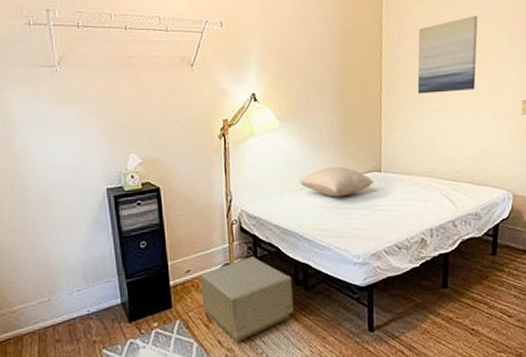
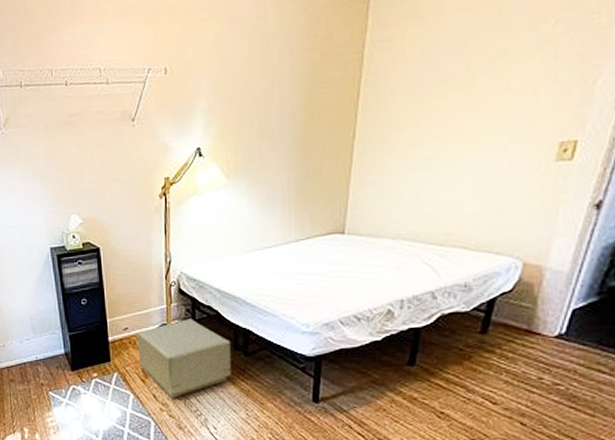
pillow: present [300,166,375,197] -> none [246,227,335,261]
wall art: present [417,16,478,94] -> none [403,29,507,140]

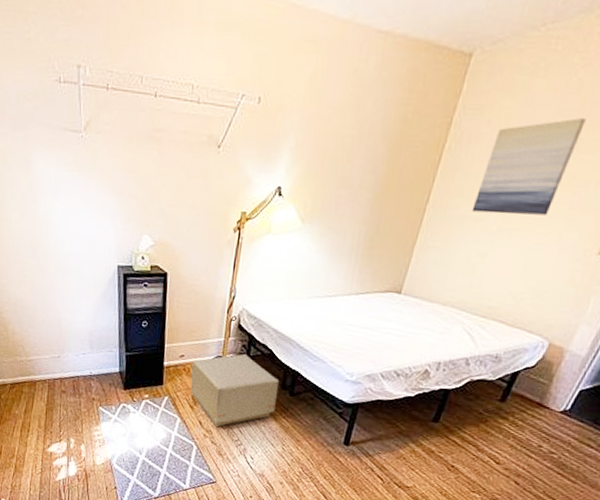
wall art: none [403,29,507,140] -> present [471,118,586,215]

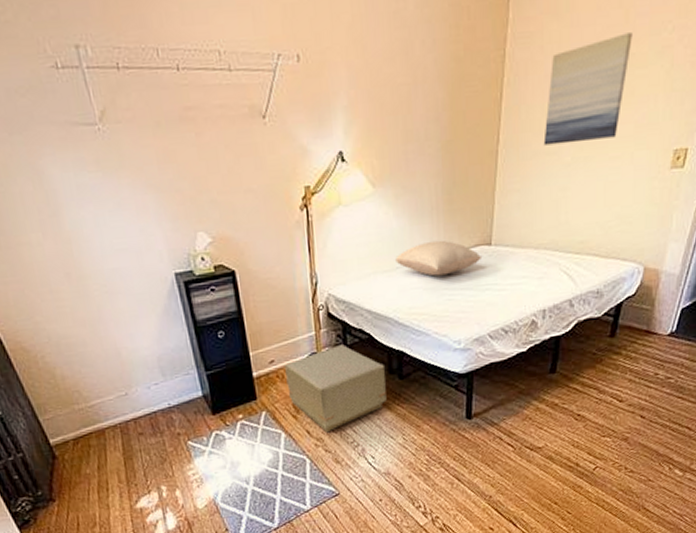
pillow: none [308,279,391,313] -> present [395,240,483,277]

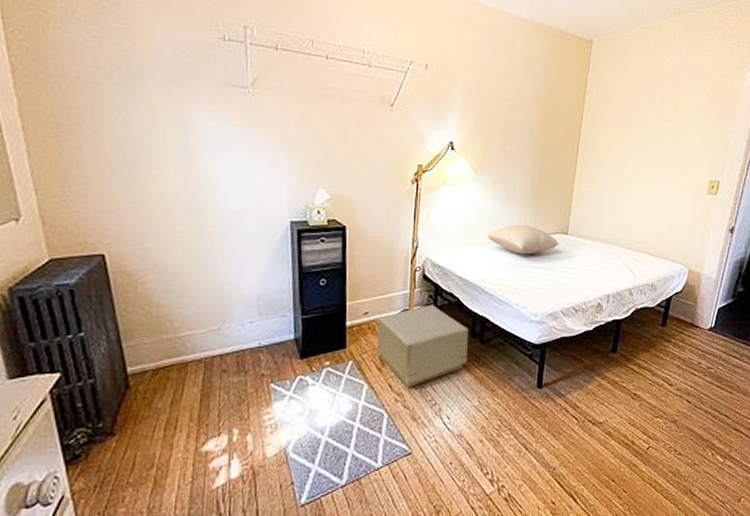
wall art: present [543,32,633,146] -> none [612,91,678,165]

